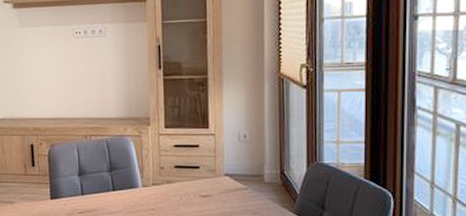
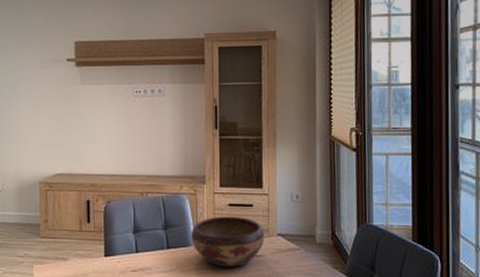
decorative bowl: none [136,157,212,209] -> present [190,216,265,268]

